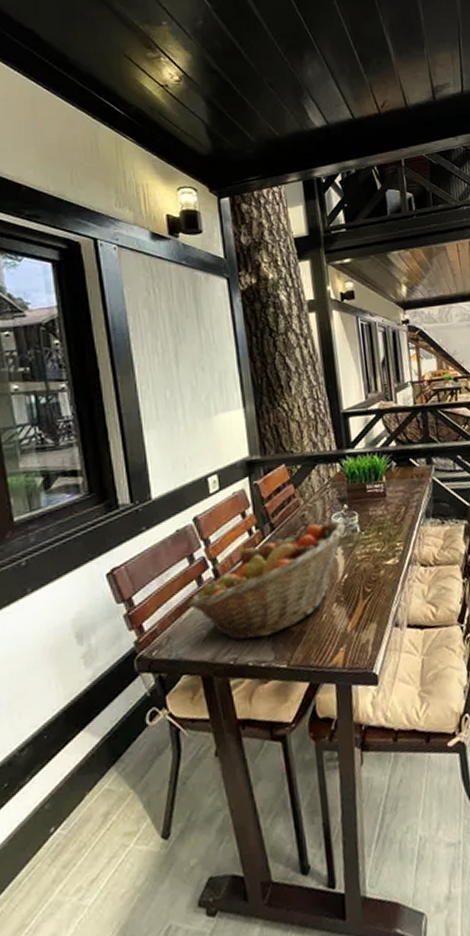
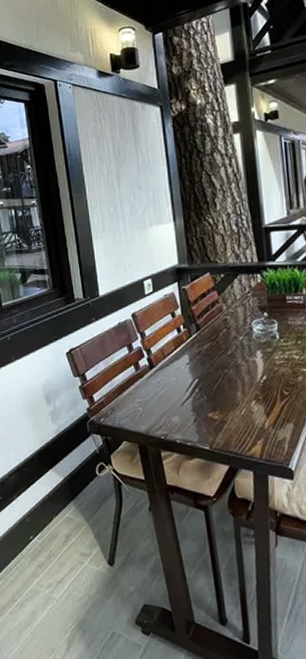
fruit basket: present [187,521,345,642] -> none [127,327,265,421]

